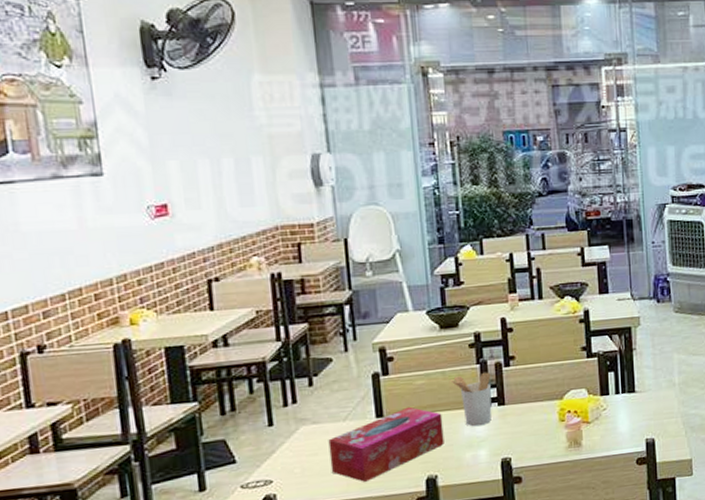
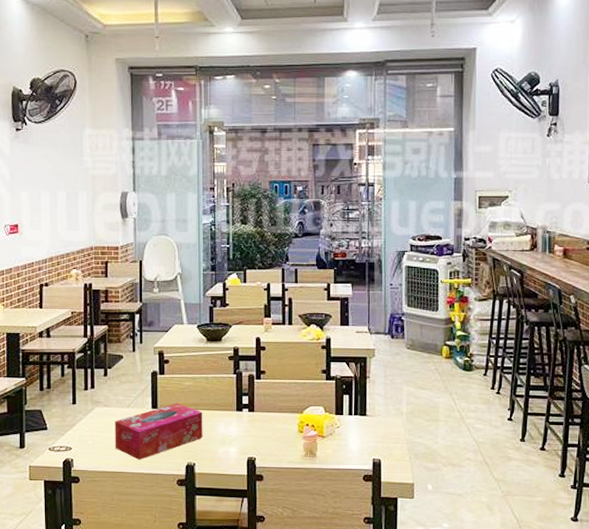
utensil holder: present [450,372,492,427] -> none [212,381,245,427]

